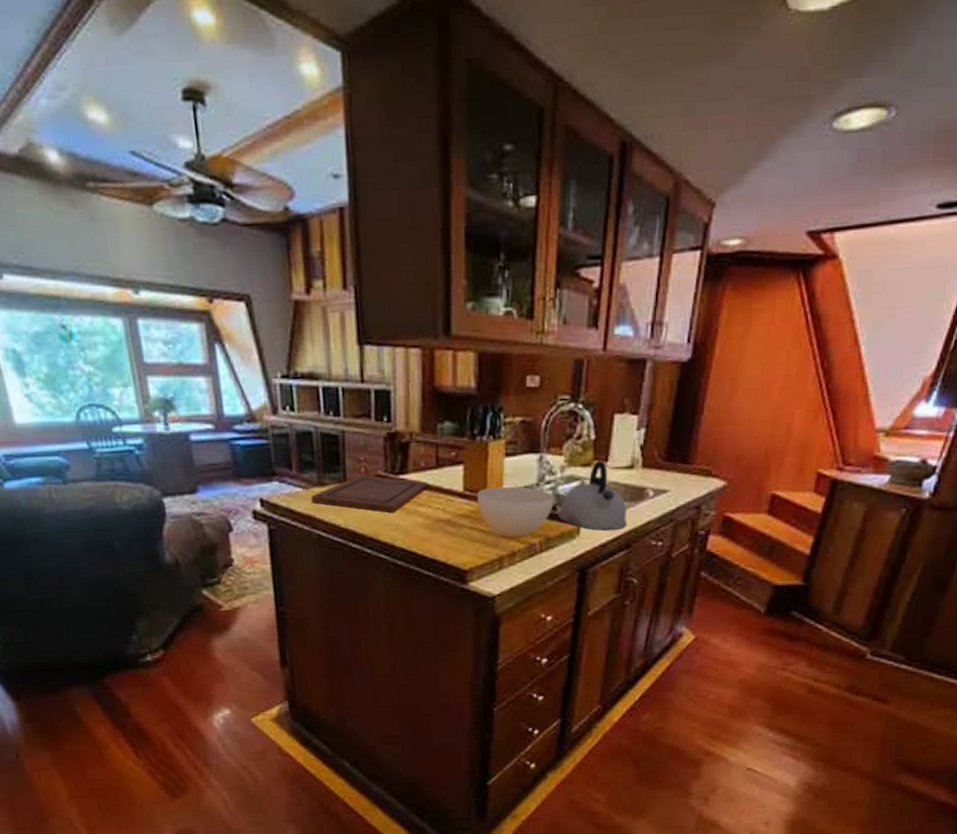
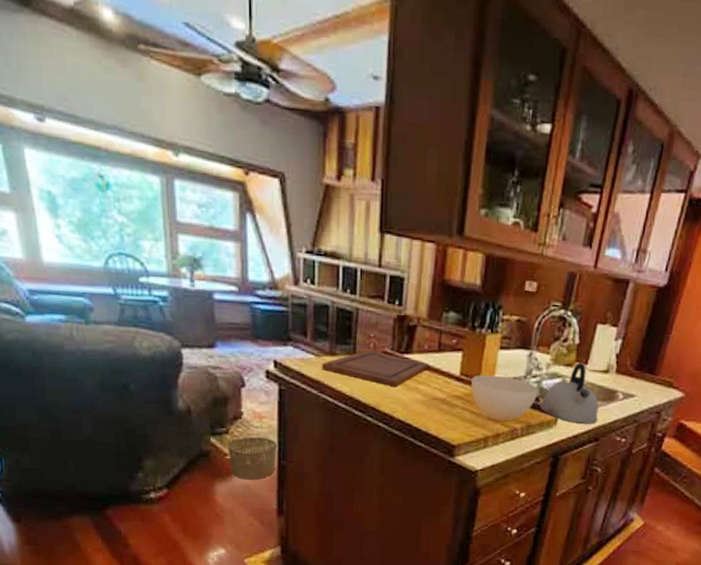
basket: none [220,583,274,632] -> present [227,436,278,480]

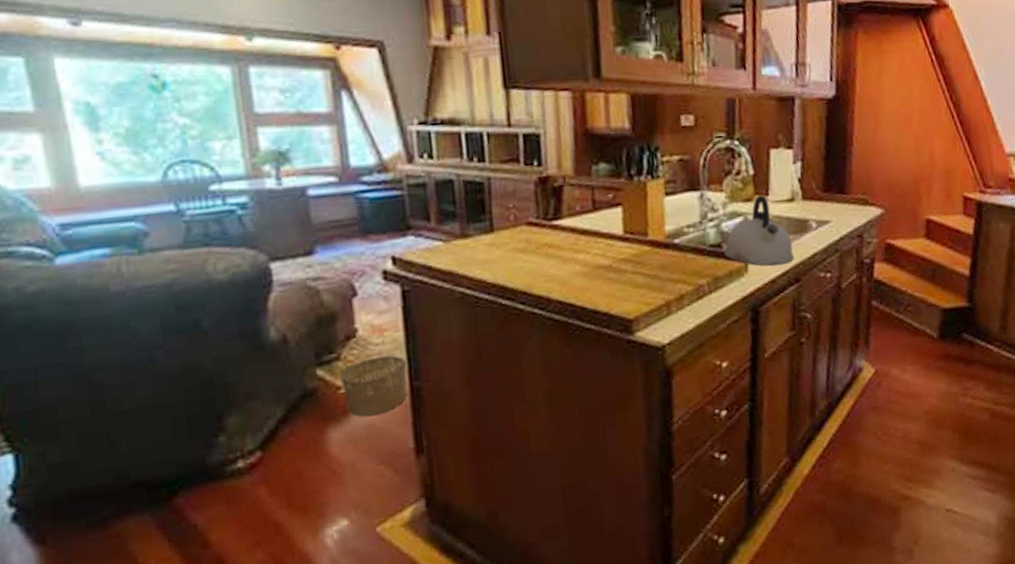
cutting board: present [321,350,429,388] -> none [452,223,586,263]
bowl: present [471,374,538,422] -> none [638,225,719,281]

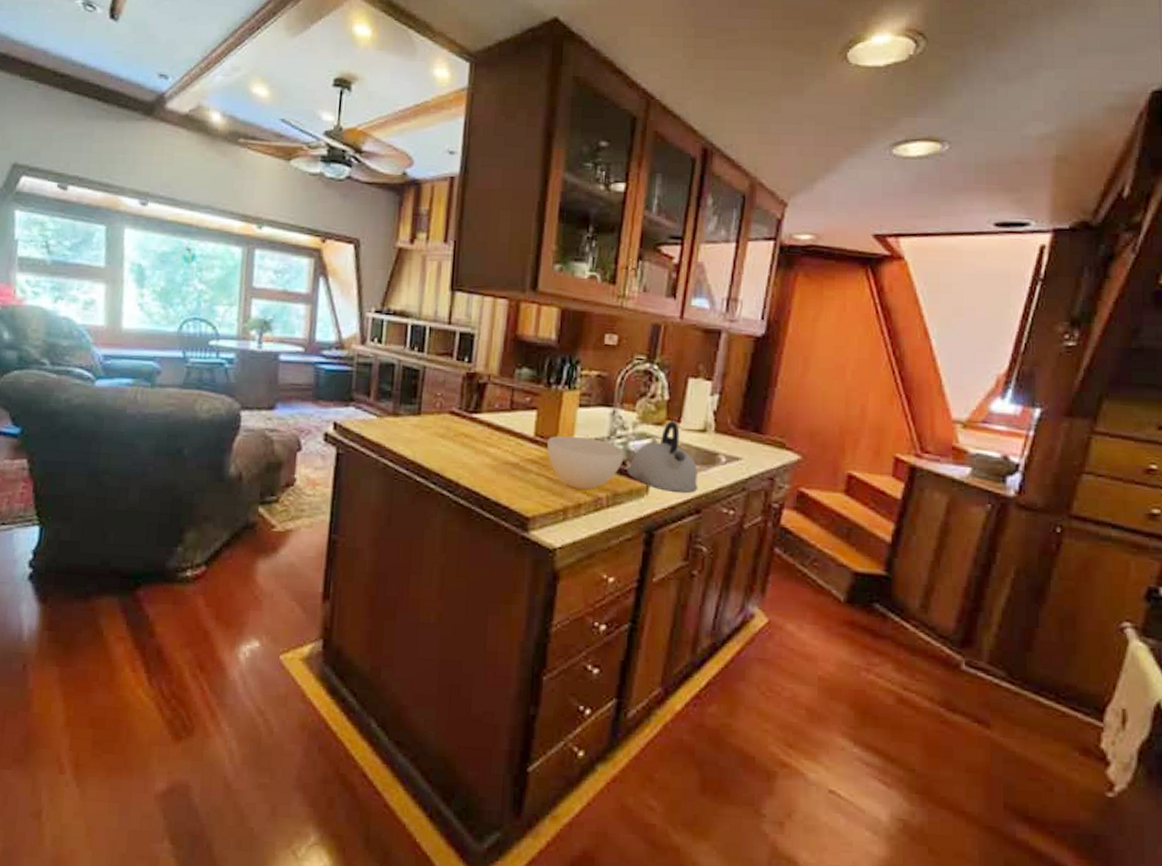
basket: present [340,355,408,417] -> none [275,506,330,557]
bowl: none [638,225,719,281] -> present [547,435,624,490]

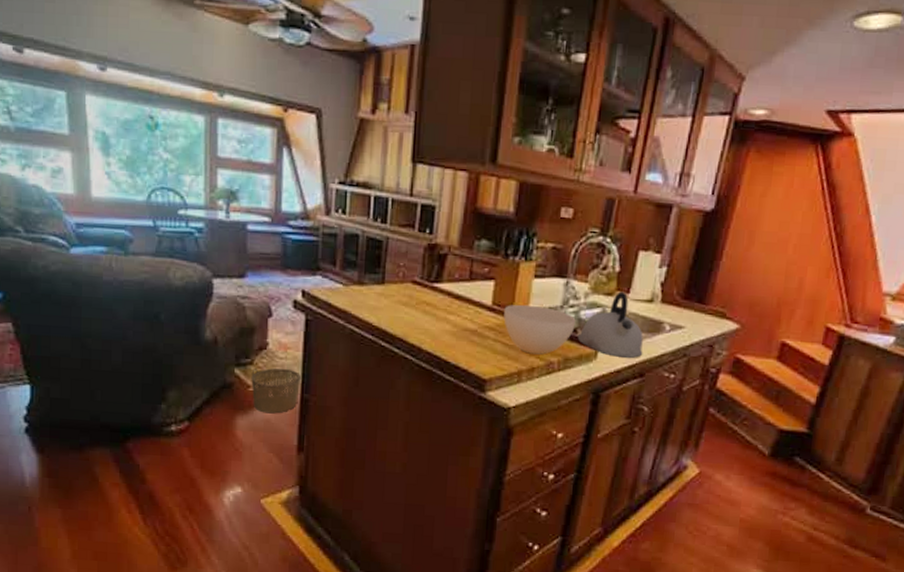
basket: none [275,506,330,557] -> present [251,368,302,414]

